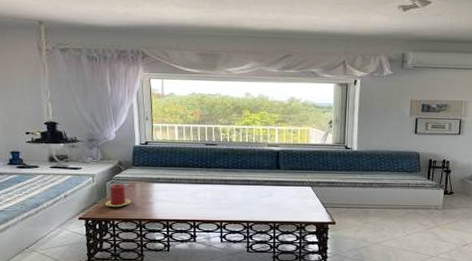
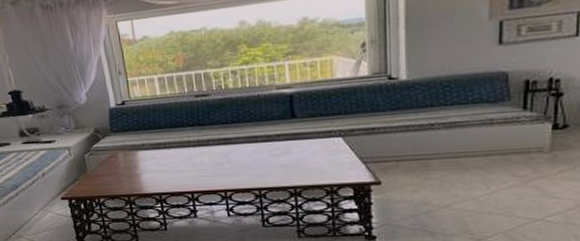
candle: present [105,184,131,208] -> none [86,155,115,184]

